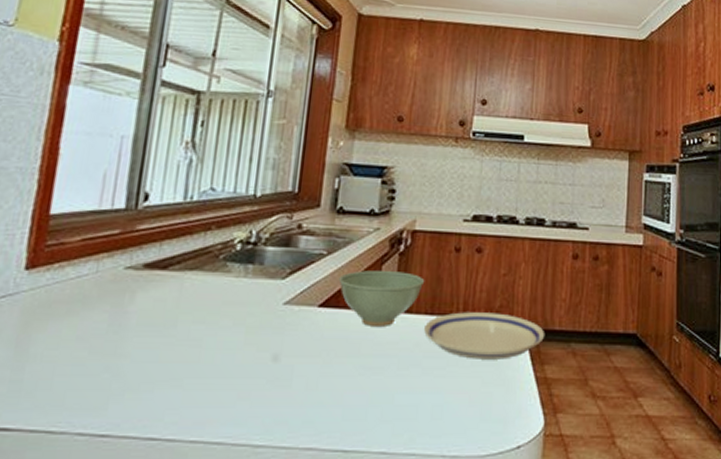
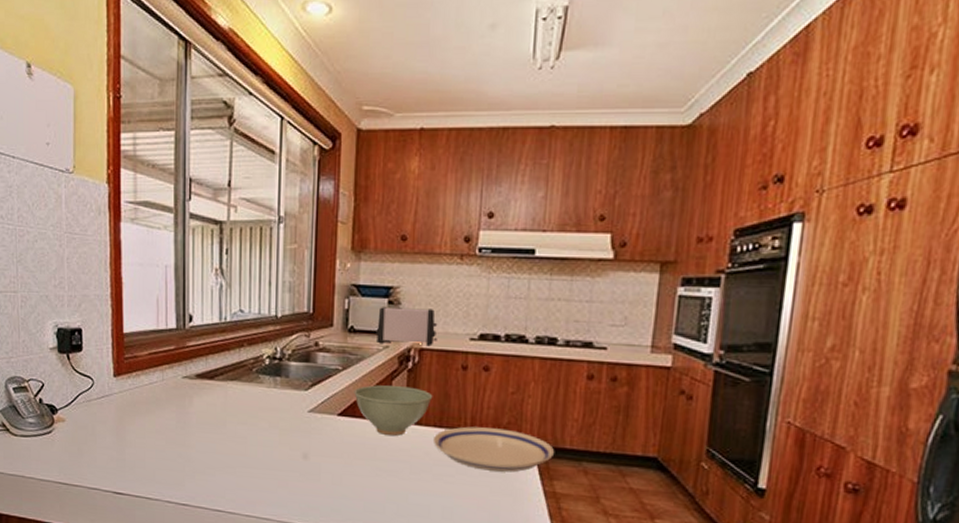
toaster: none [367,187,431,228] -> present [376,307,438,347]

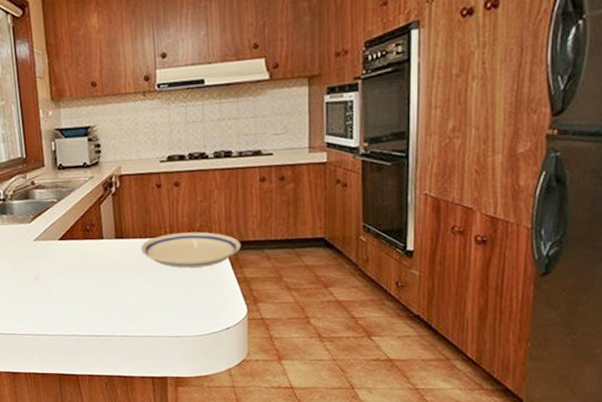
bowl: present [354,385,433,436] -> none [69,208,136,251]
toaster: present [376,307,438,347] -> none [81,141,133,176]

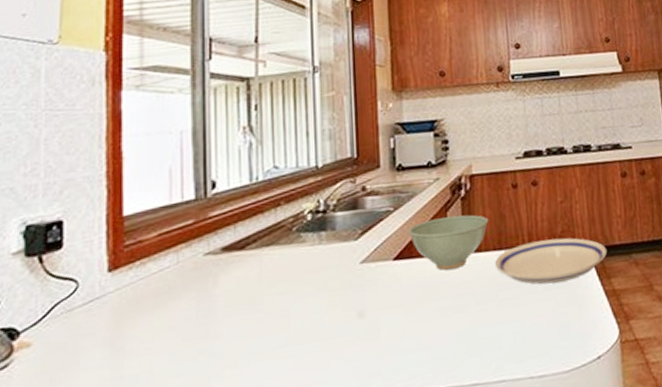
bowl: none [69,208,136,251] -> present [408,214,489,271]

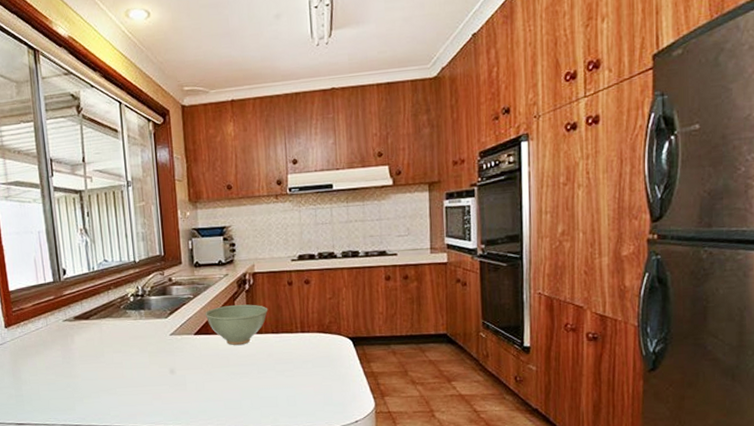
plate: present [495,237,608,284] -> none [273,327,369,363]

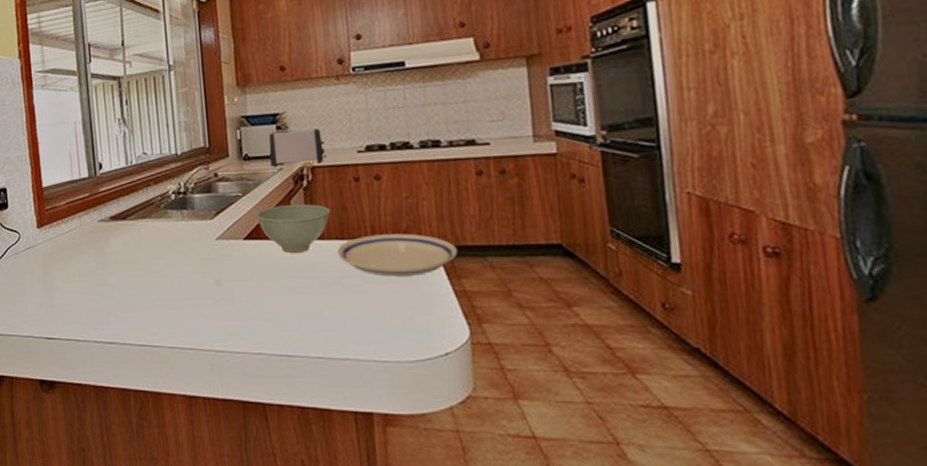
toaster: none [216,240,266,273] -> present [268,129,327,167]
plate: none [273,327,369,363] -> present [338,233,458,277]

